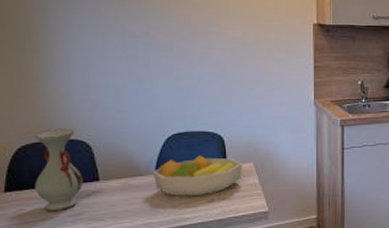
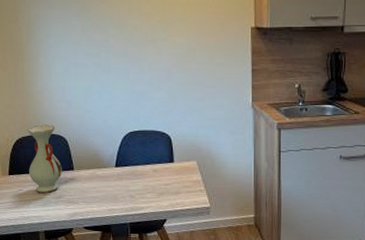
fruit bowl: present [152,155,242,197] -> none [113,152,187,189]

